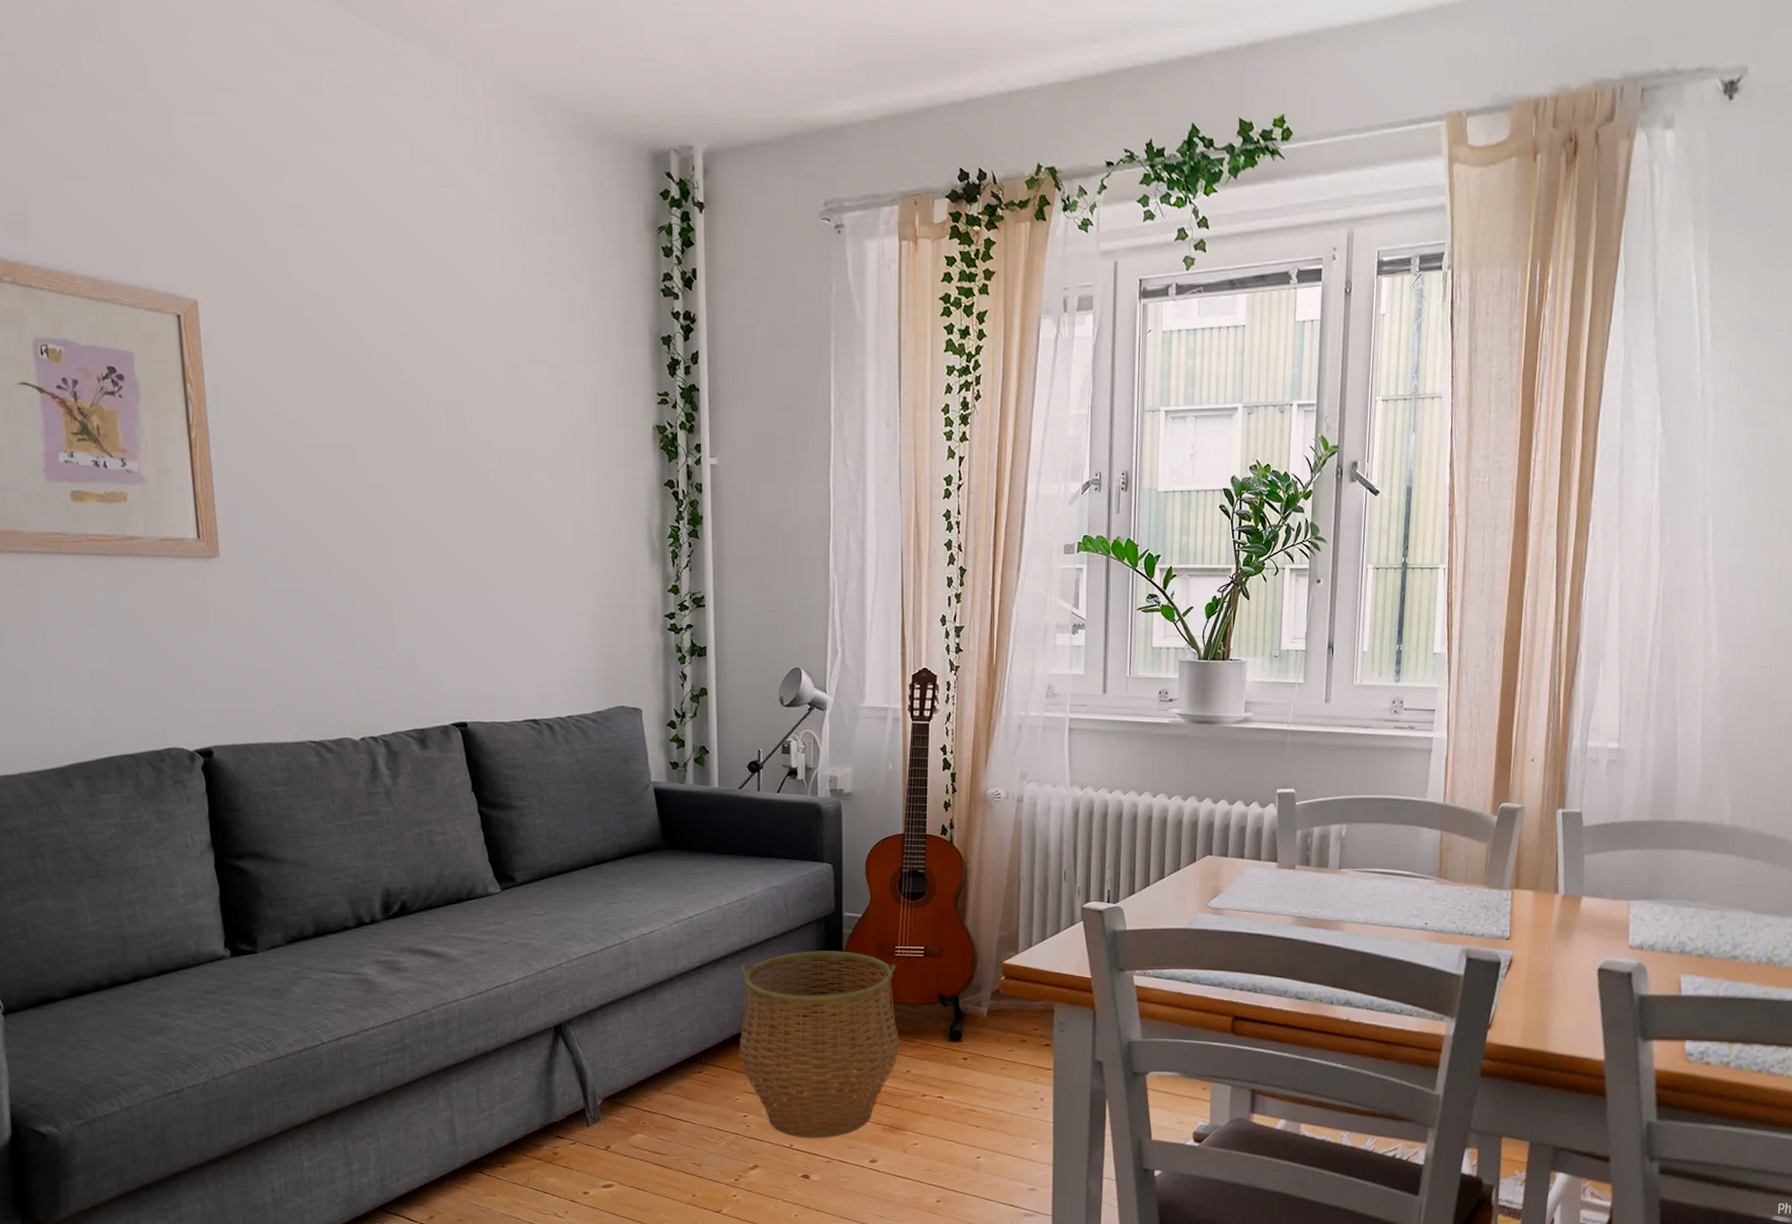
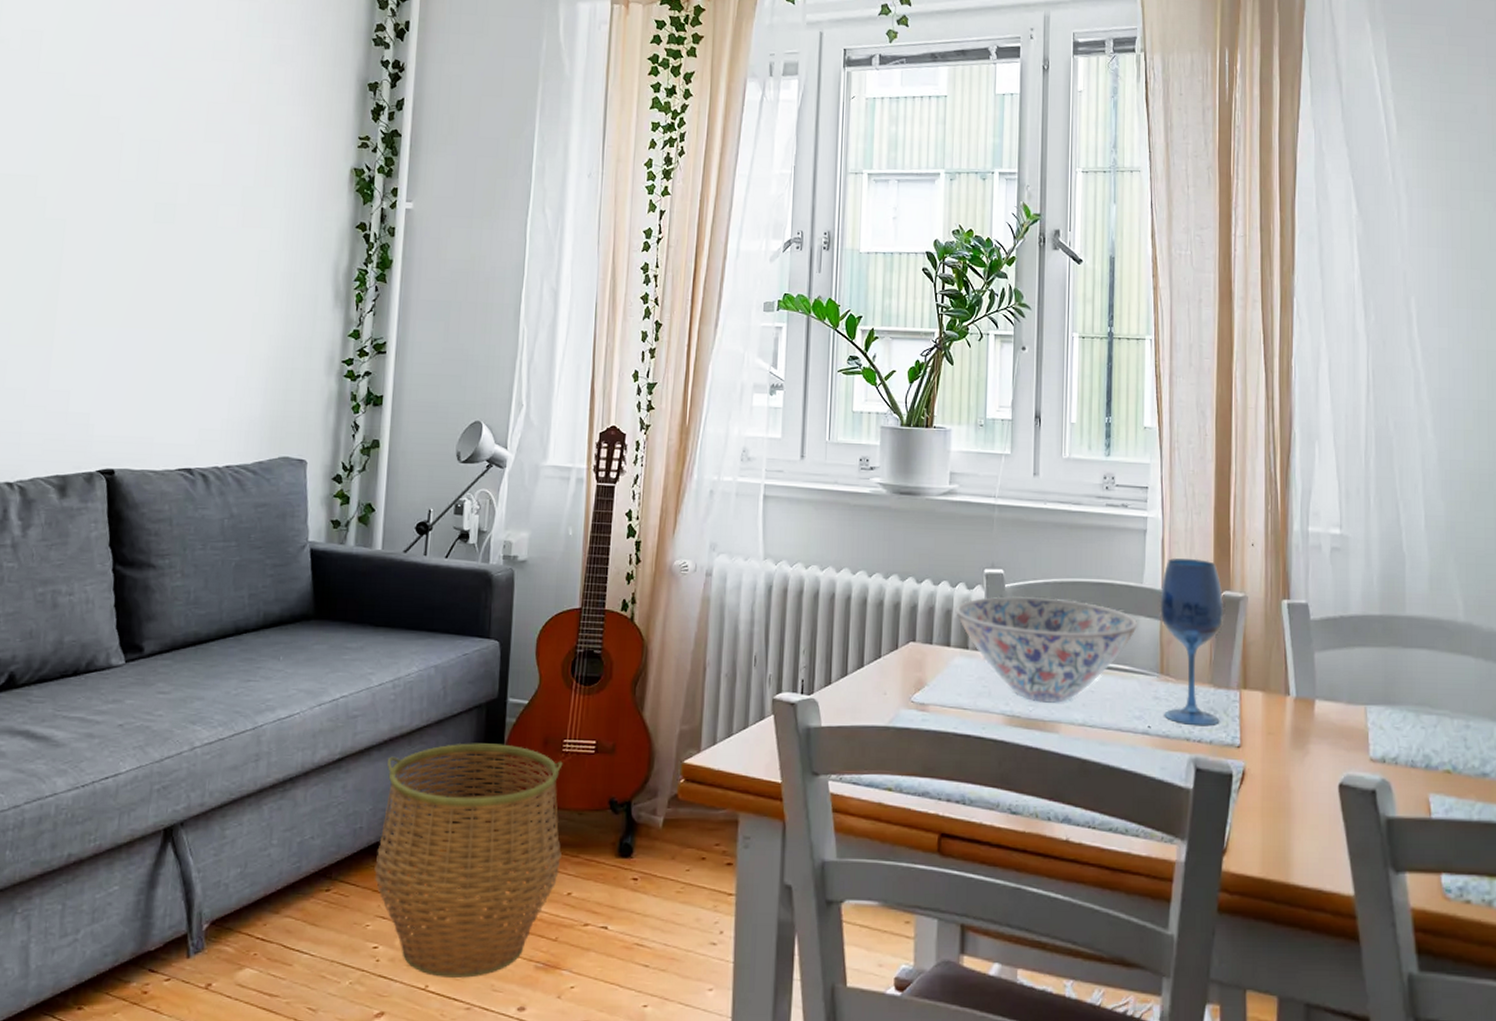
bowl: none [1248,813,1420,905] -> present [954,596,1138,703]
wineglass: none [1440,773,1502,922] -> present [1160,557,1224,726]

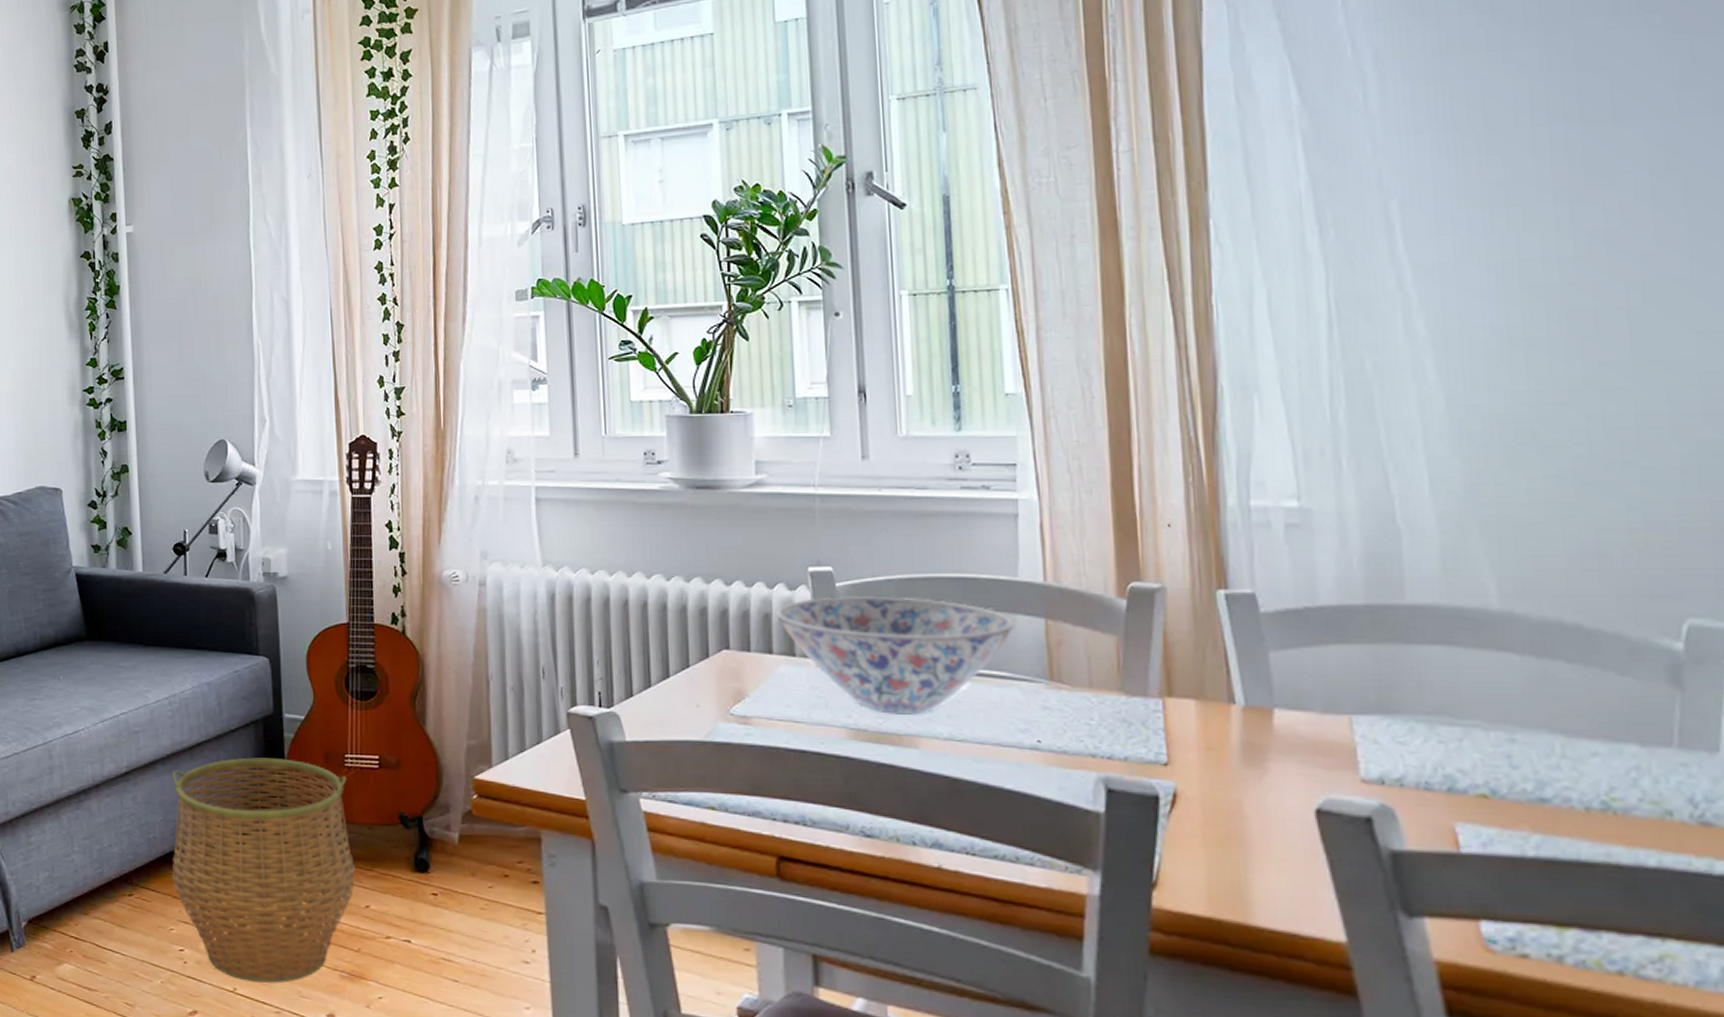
wineglass: present [1160,557,1224,726] -> none [1042,544,1137,741]

